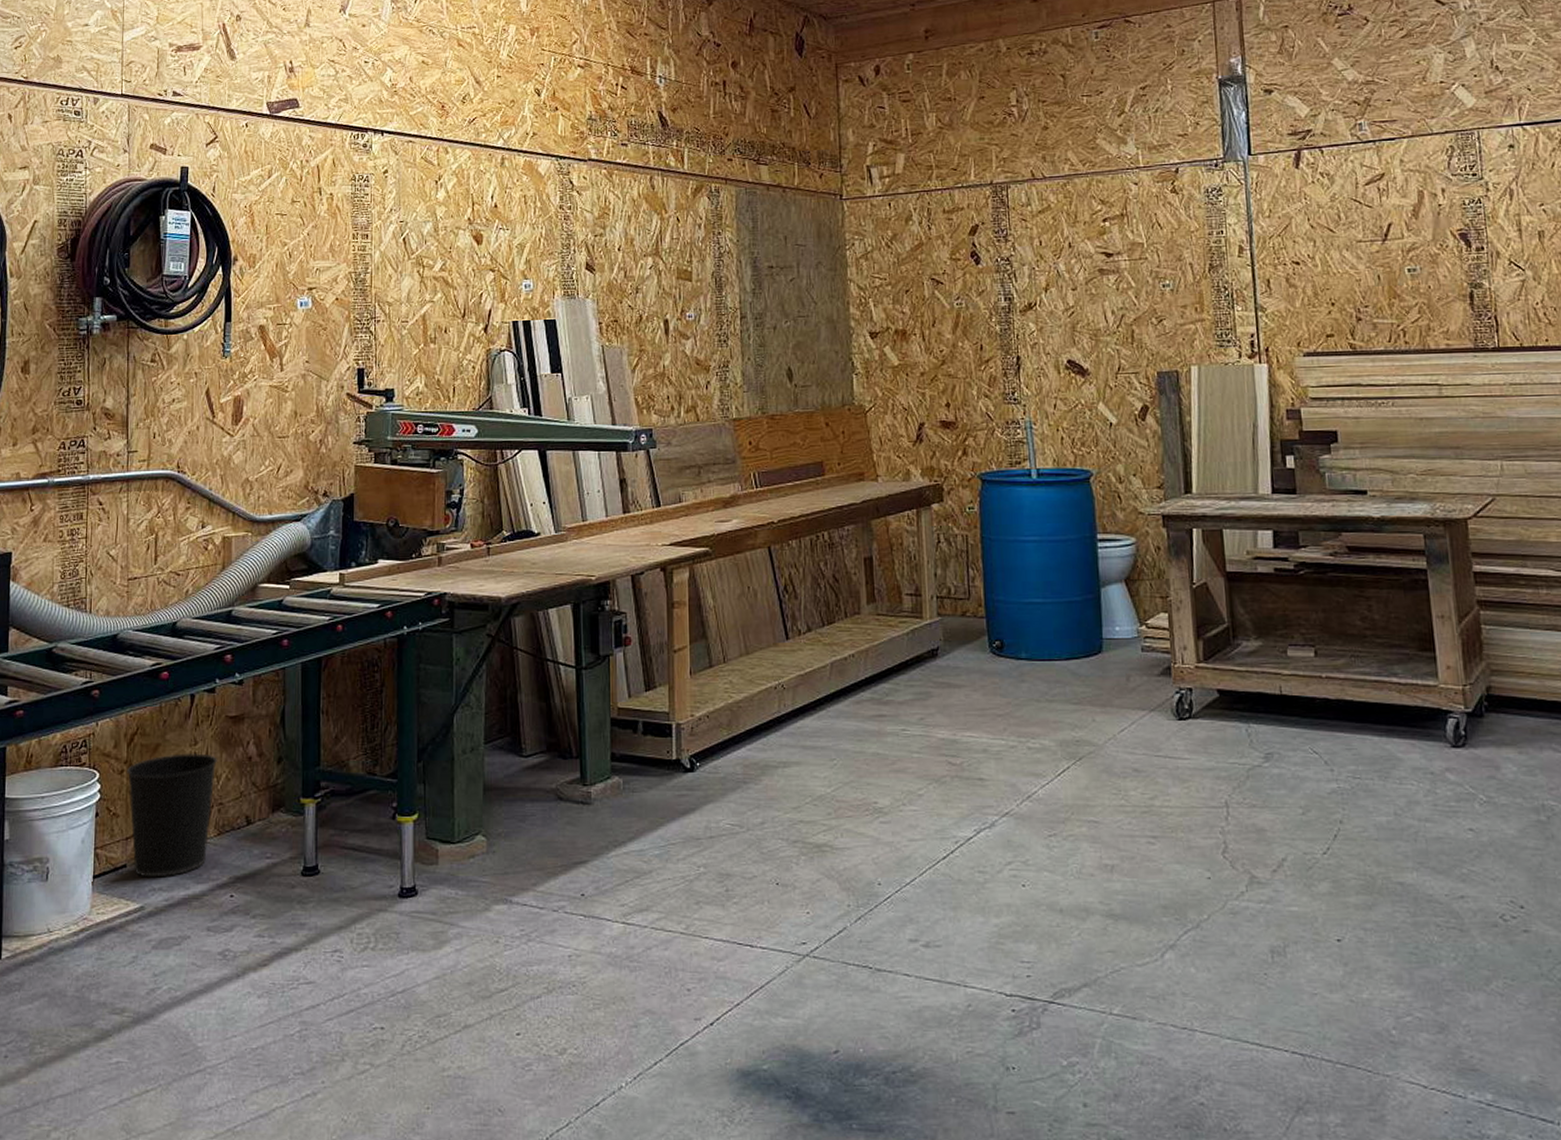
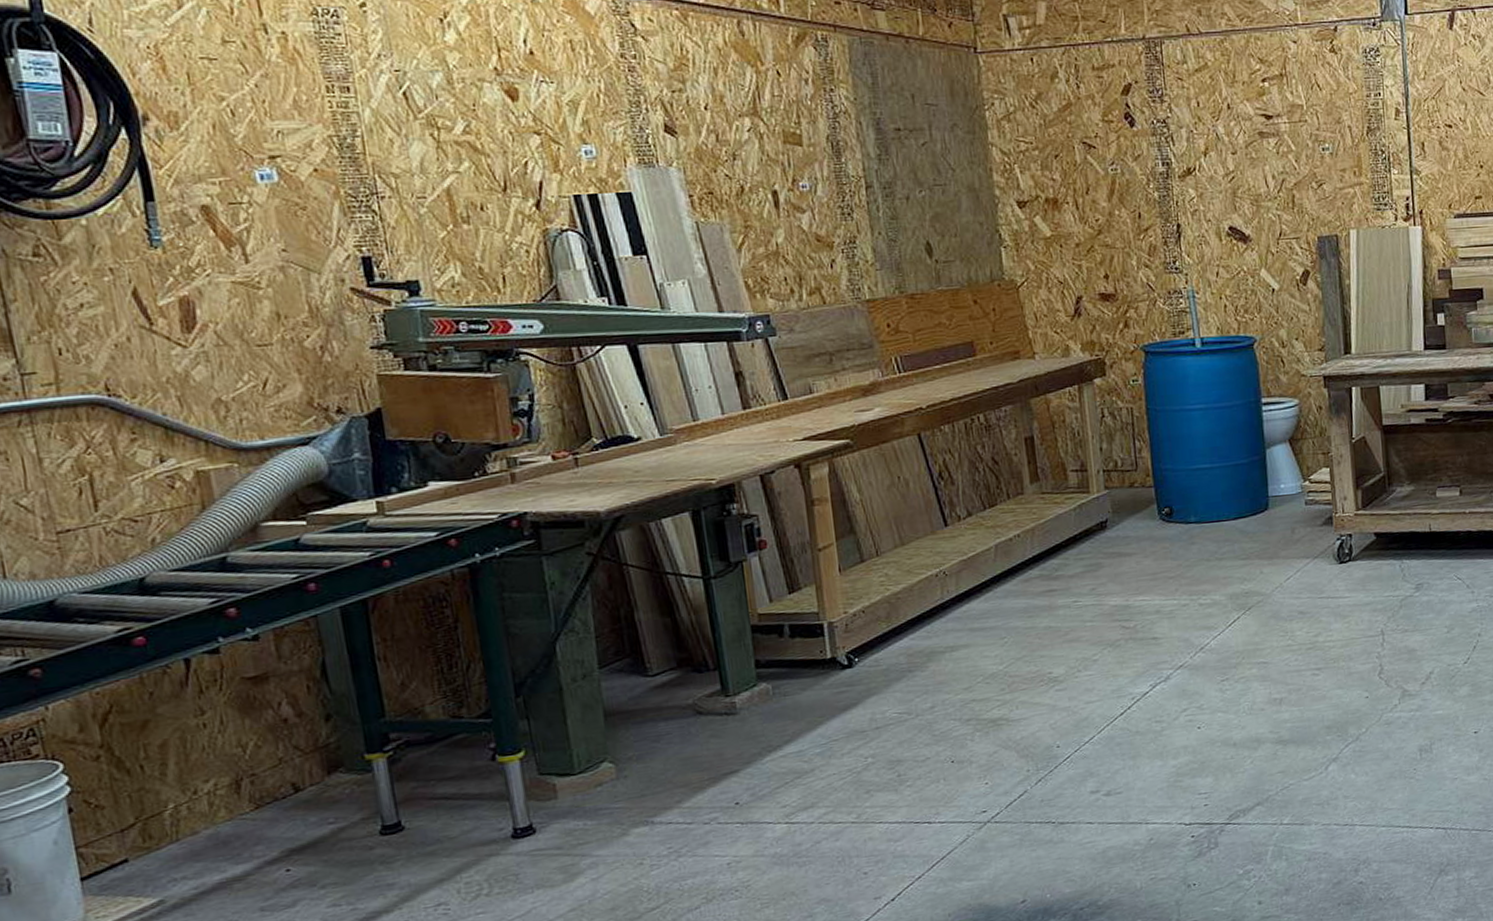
wastebasket: present [127,753,217,878] -> none [105,723,244,868]

